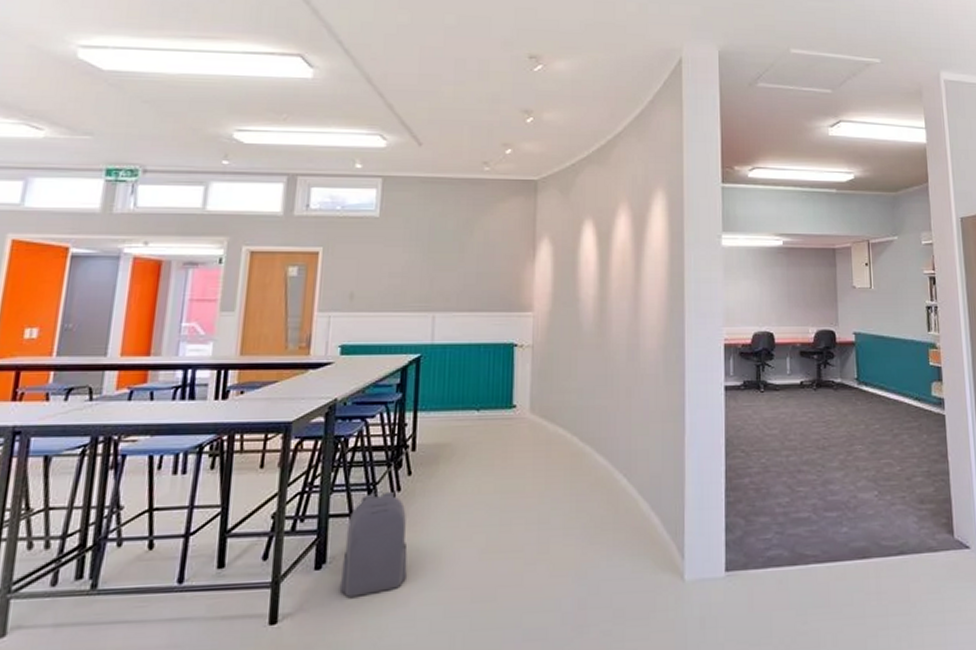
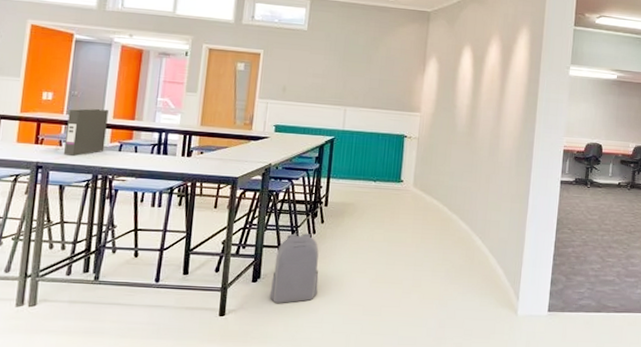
binder: none [52,345,115,413] -> present [64,109,109,156]

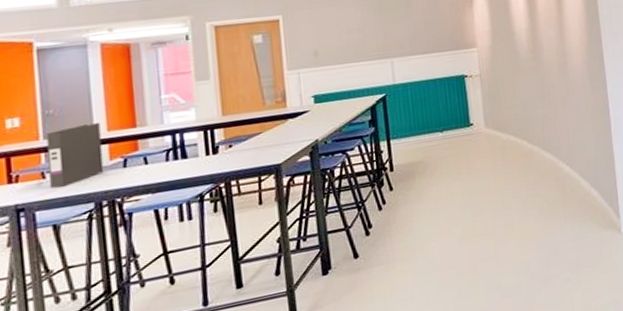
backpack: present [269,232,319,304] -> none [344,205,401,292]

